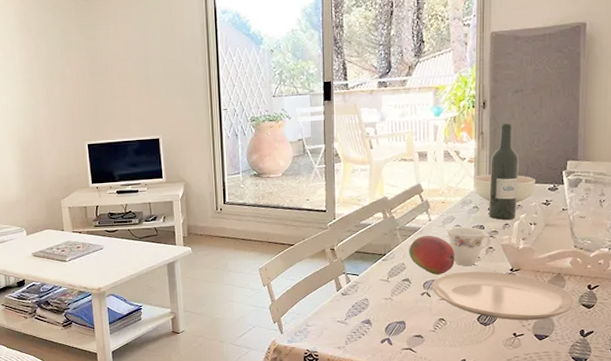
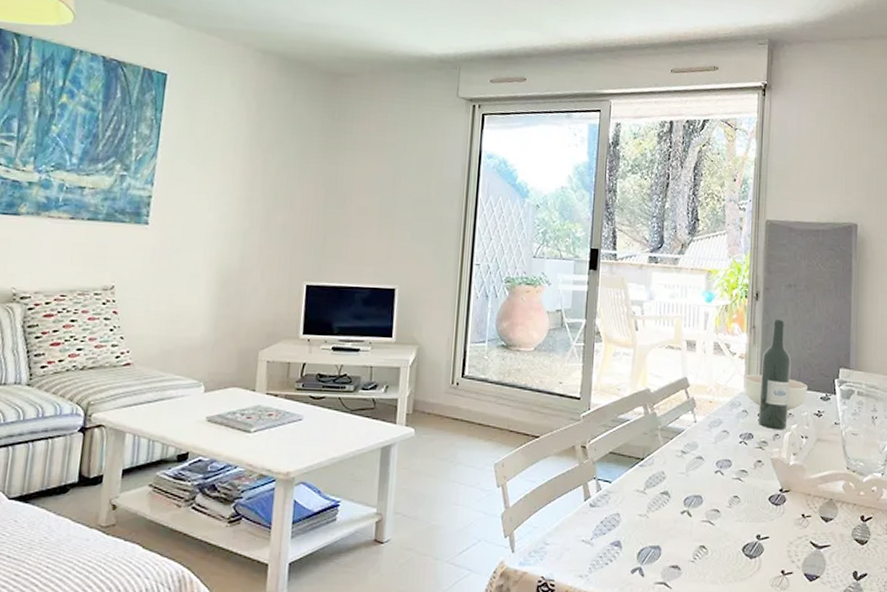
fruit: present [409,235,455,275] -> none [670,439,721,489]
plate: present [432,271,576,321] -> none [693,488,849,555]
teacup: present [446,226,491,267] -> none [712,432,760,482]

